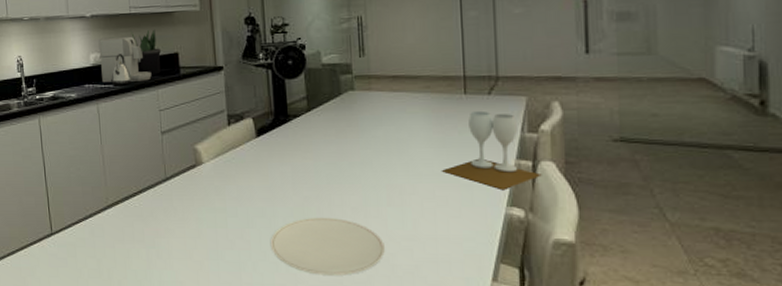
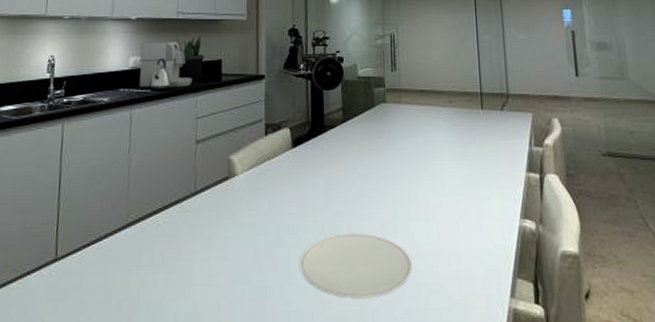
wineglass: present [442,110,542,191] -> none [464,125,548,203]

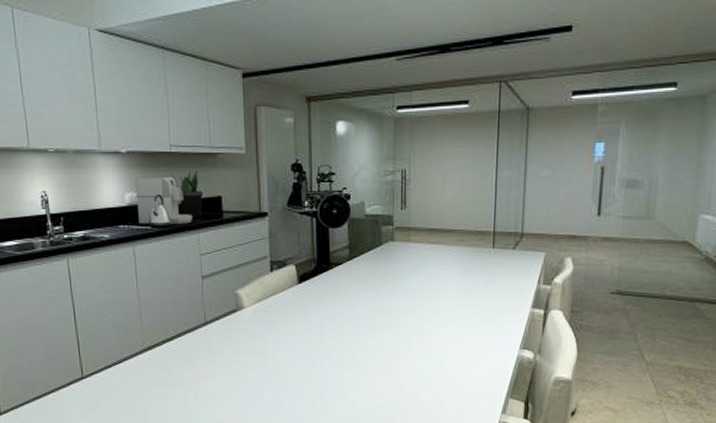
plate: present [299,232,412,298] -> none [307,359,412,412]

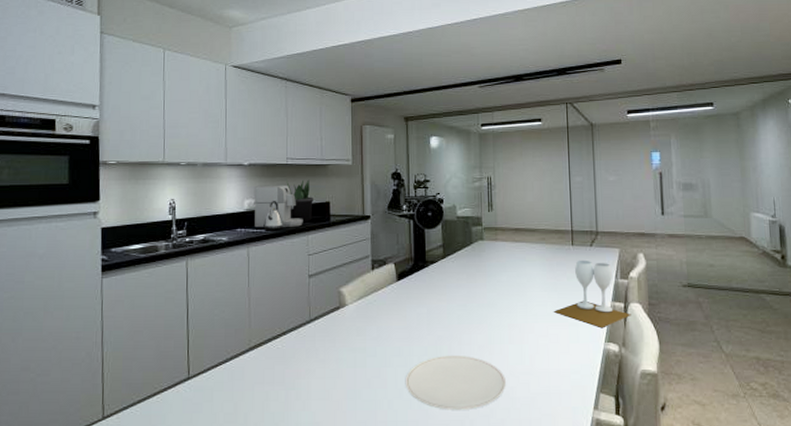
plate: none [307,359,412,412] -> present [405,355,506,410]
wineglass: none [468,263,551,335] -> present [554,260,631,329]

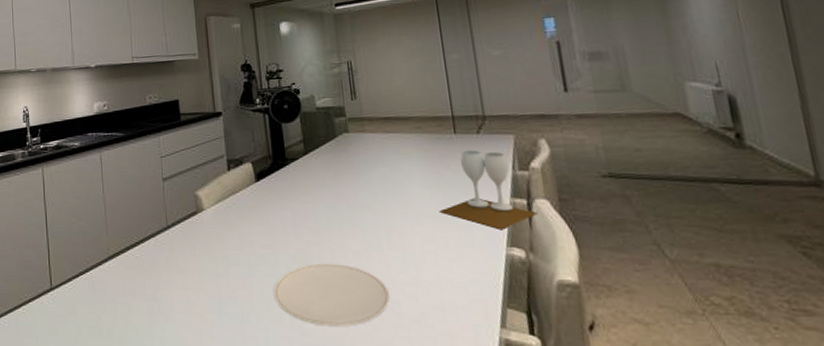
coffee machine: present [254,185,303,227] -> none [102,85,153,131]
kettle: present [263,201,283,232] -> none [114,102,134,135]
planter: present [286,179,313,223] -> none [133,77,162,124]

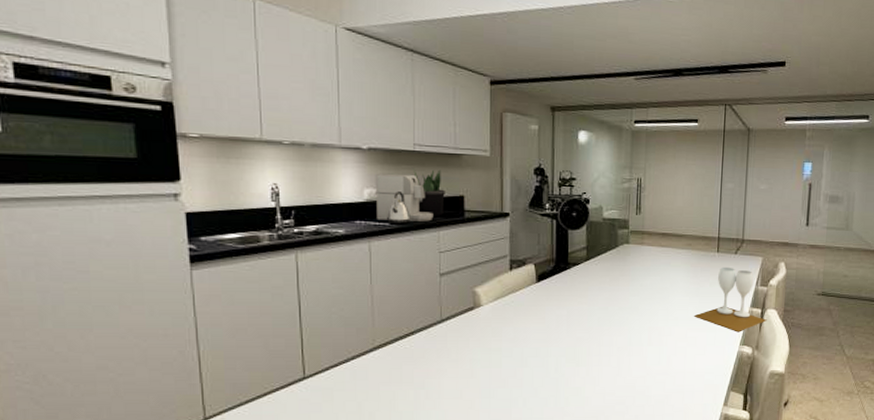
coffee machine: none [102,85,153,131] -> present [375,173,434,221]
kettle: none [114,102,134,135] -> present [387,192,411,226]
planter: none [133,77,162,124] -> present [413,168,445,218]
plate: present [273,263,390,326] -> none [541,356,642,408]

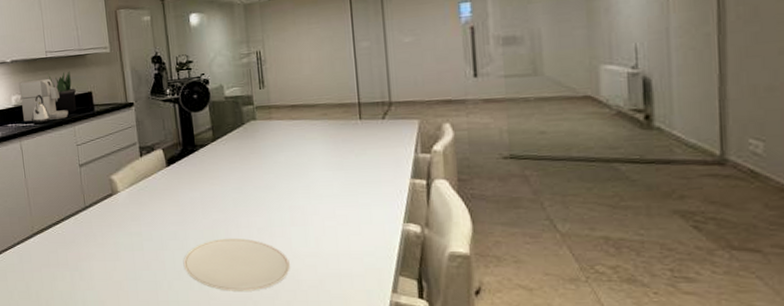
plate: none [541,356,642,408] -> present [183,238,290,291]
wineglass: present [694,266,767,333] -> none [341,134,436,208]

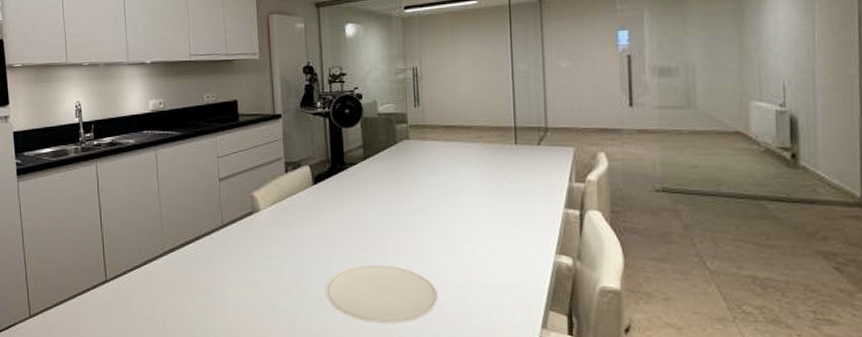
coffee machine: present [19,78,69,122] -> none [158,83,211,129]
kettle: present [31,95,51,126] -> none [170,101,190,134]
planter: present [48,71,77,114] -> none [190,76,220,123]

